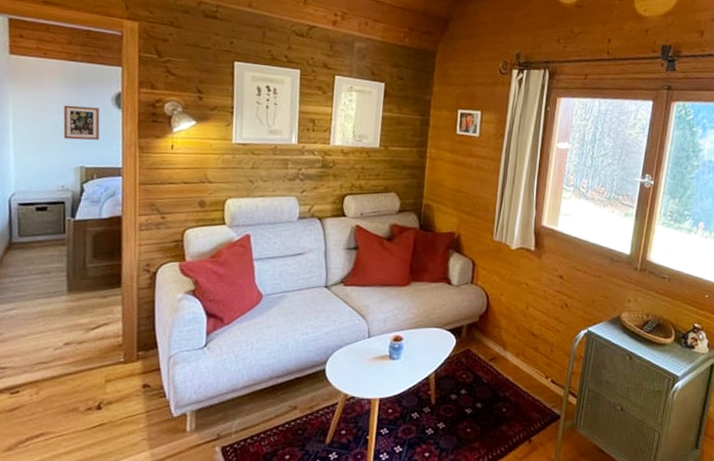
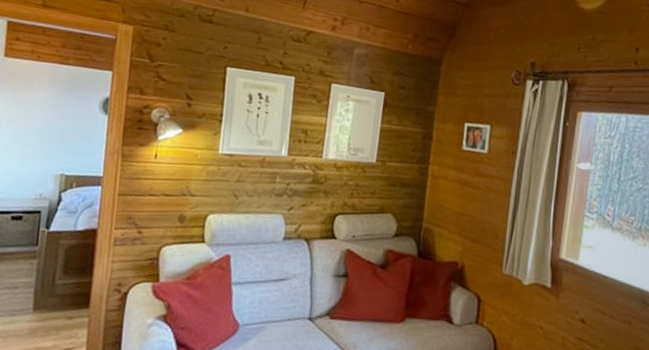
picture frame: present [63,105,100,141] -> none [47,109,86,147]

